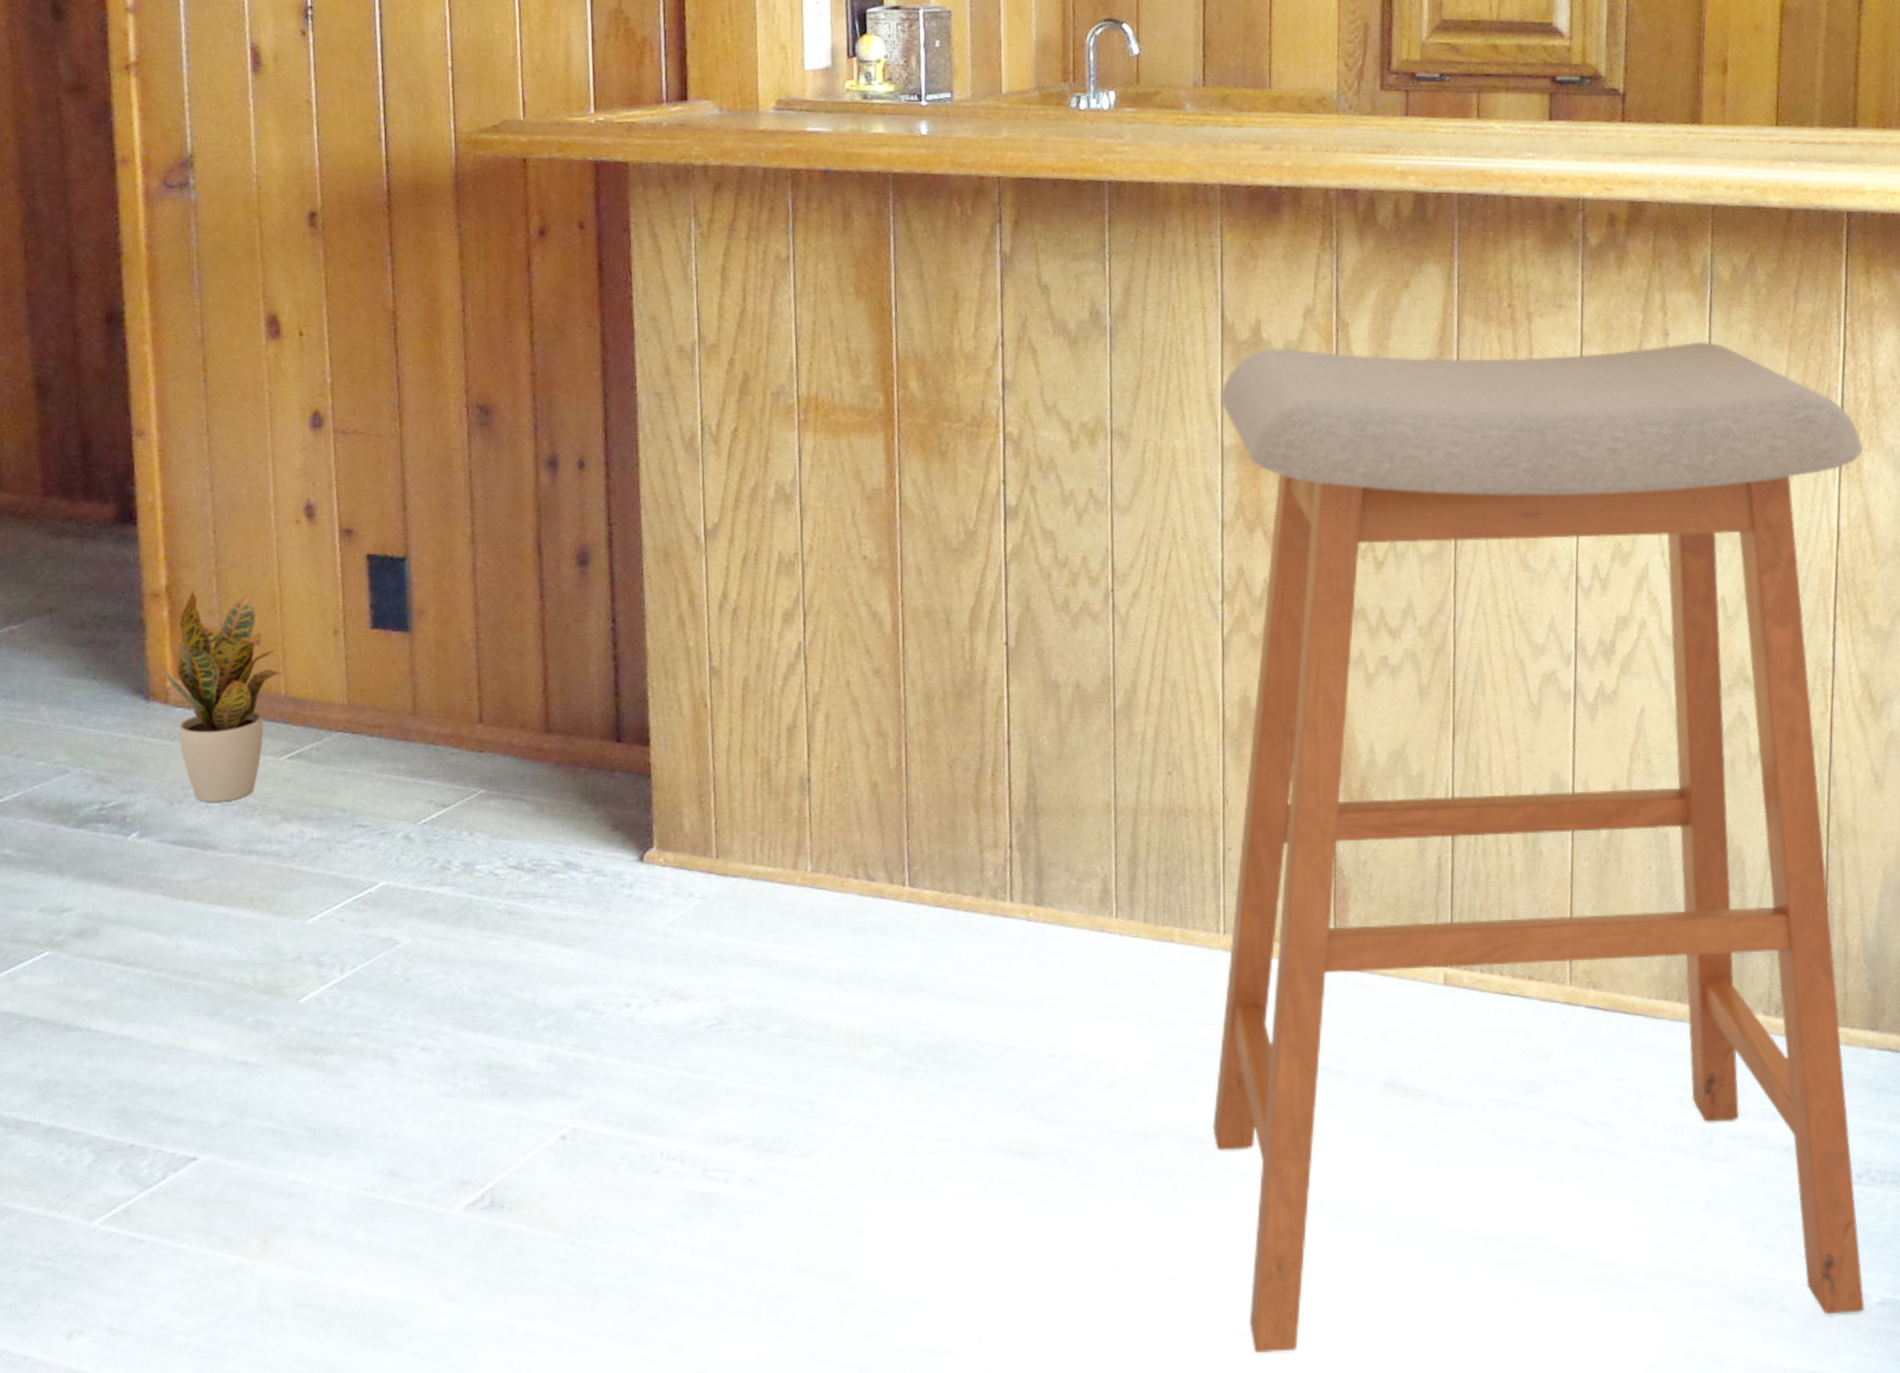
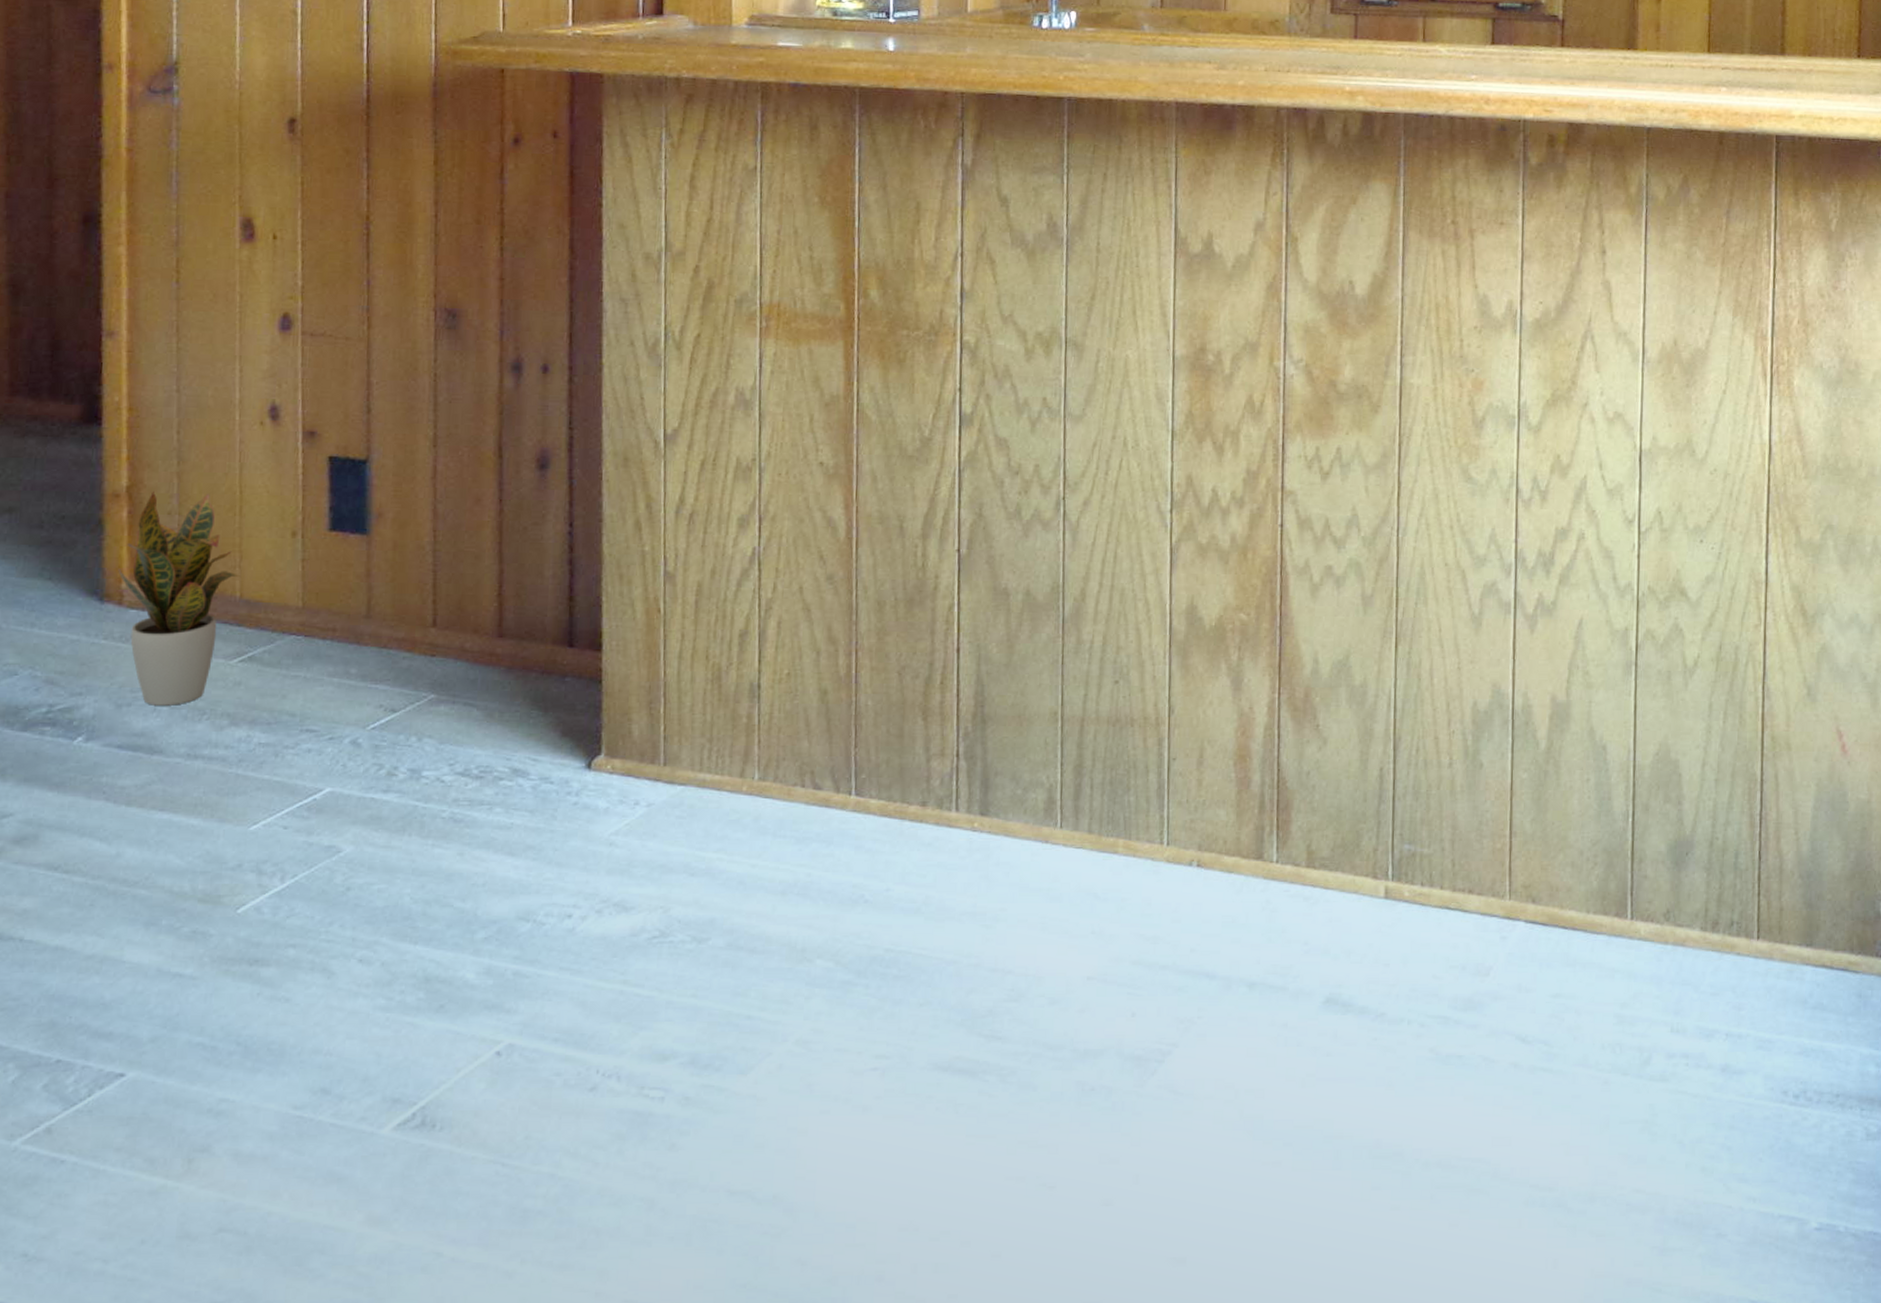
stool: present [1212,341,1865,1354] -> none [1153,259,1803,1281]

